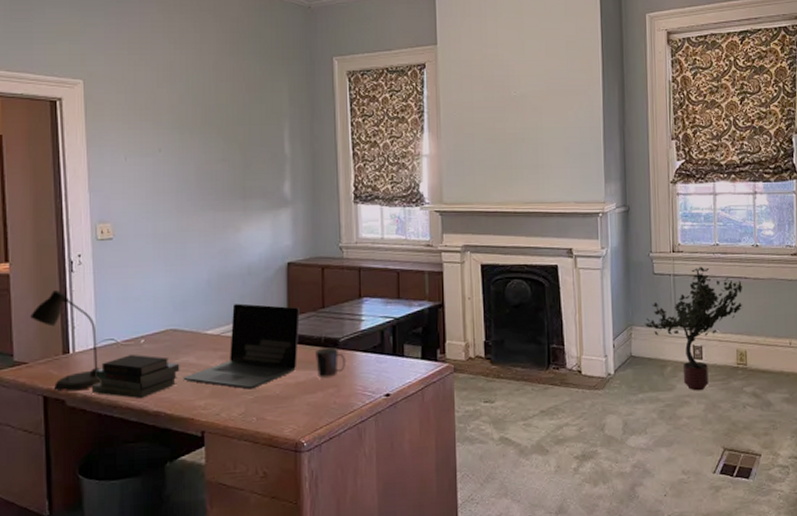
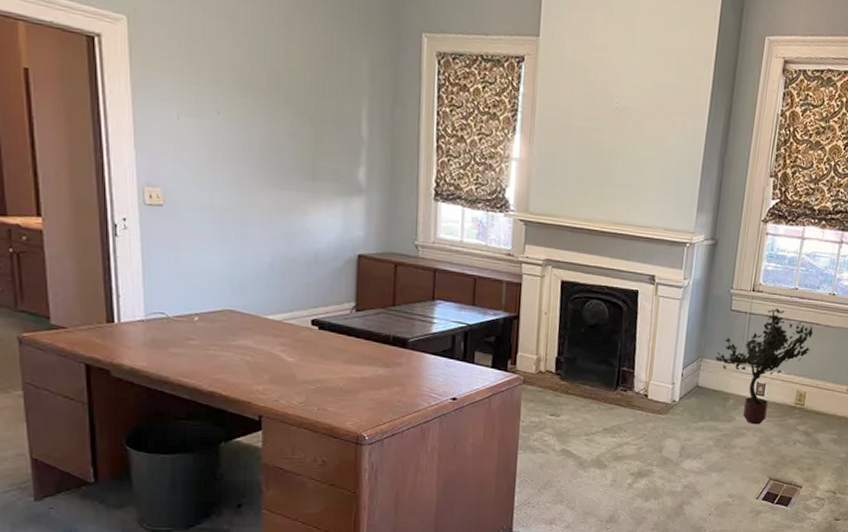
desk lamp: present [30,290,101,392] -> none [68,254,150,363]
books: present [91,355,180,398] -> none [139,331,237,376]
laptop: present [183,303,300,390] -> none [240,291,368,380]
mug: present [316,347,346,379] -> none [382,346,414,377]

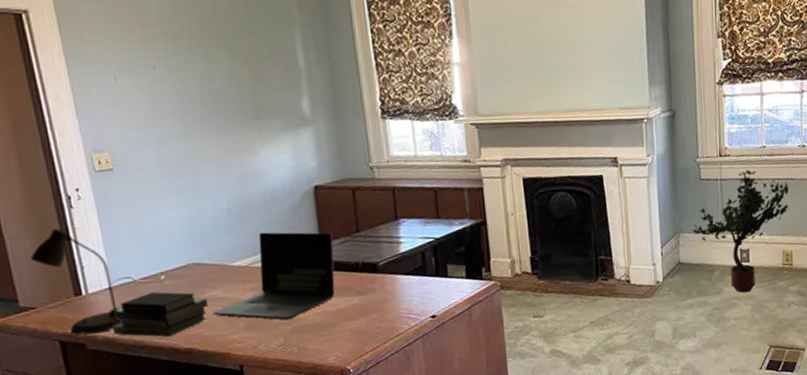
desk lamp: none [68,254,150,363] -> present [30,228,123,335]
books: none [139,331,237,376] -> present [112,292,209,337]
laptop: none [240,291,368,380] -> present [213,232,336,321]

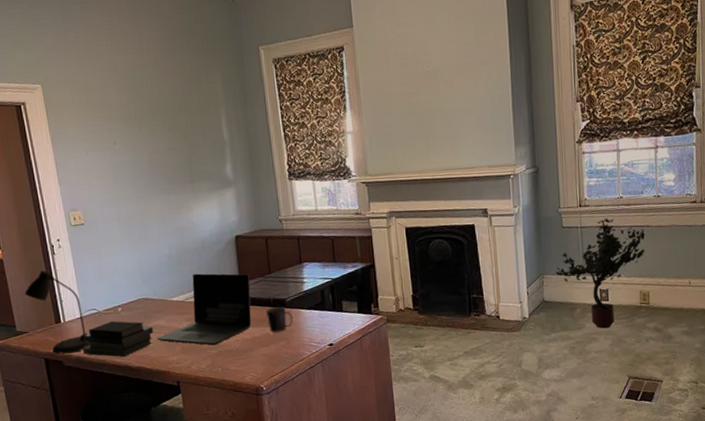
mug: none [354,272,387,305] -> present [266,306,293,334]

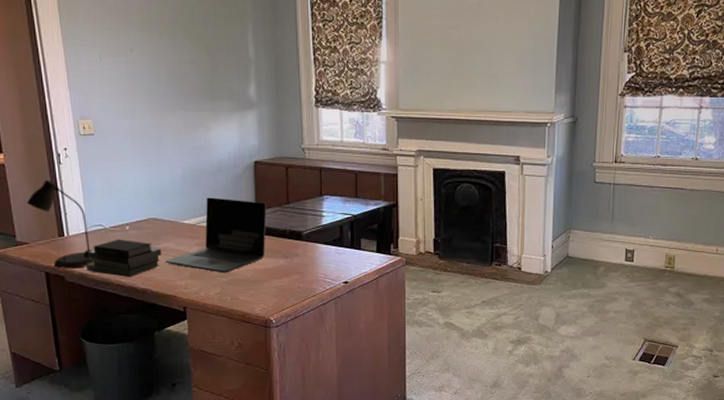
mug: present [266,306,293,334] -> none [282,239,308,266]
potted tree: present [555,218,646,329] -> none [583,177,678,289]

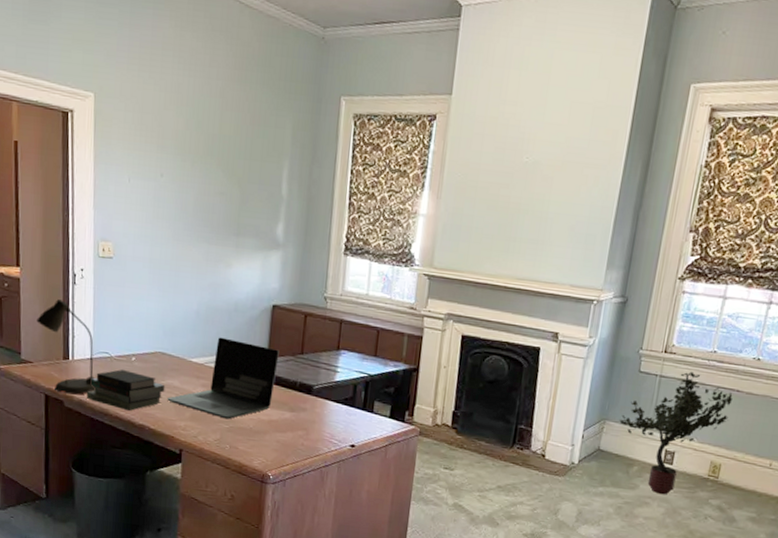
potted tree: none [583,177,678,289] -> present [619,371,733,495]

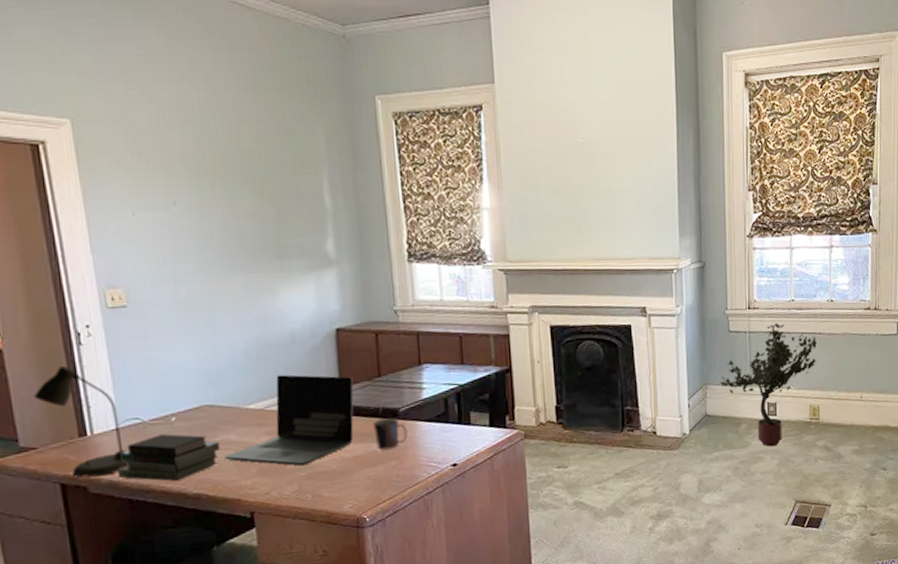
mug: none [289,391,317,422] -> present [373,418,408,451]

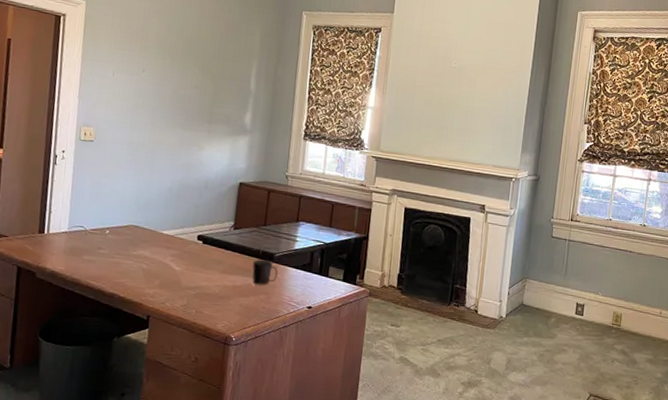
desk lamp: present [34,366,129,478] -> none [15,178,70,266]
books: present [117,434,221,481] -> none [58,242,137,280]
laptop: present [225,374,354,466] -> none [138,211,245,286]
potted tree: present [720,323,817,447] -> none [538,236,627,342]

